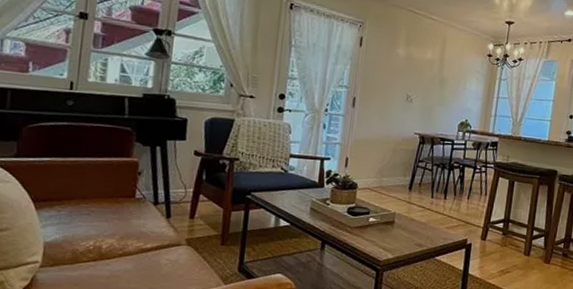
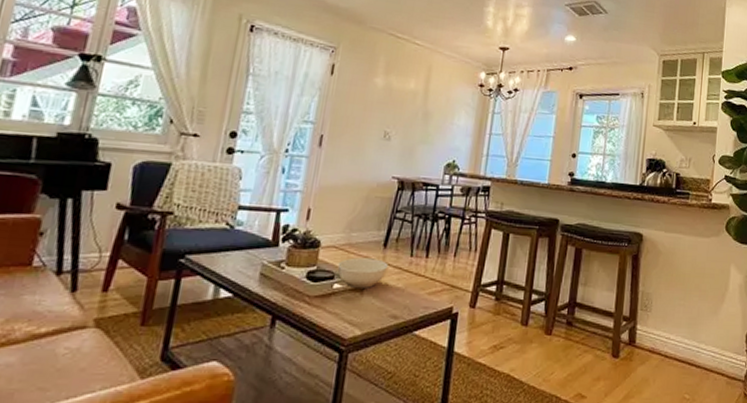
bowl: none [372,197,413,223] -> present [337,257,388,289]

